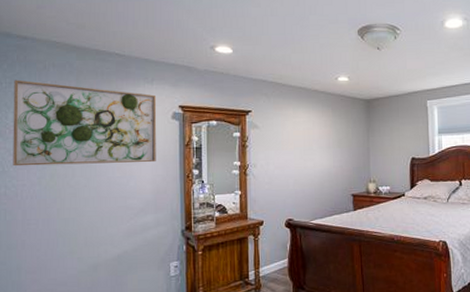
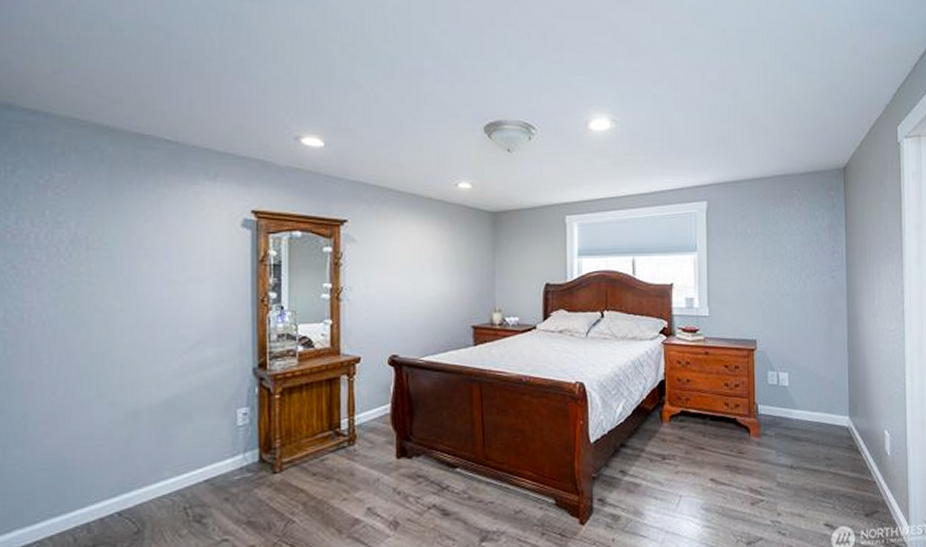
wall art: present [13,80,157,167] -> none [16,167,221,283]

